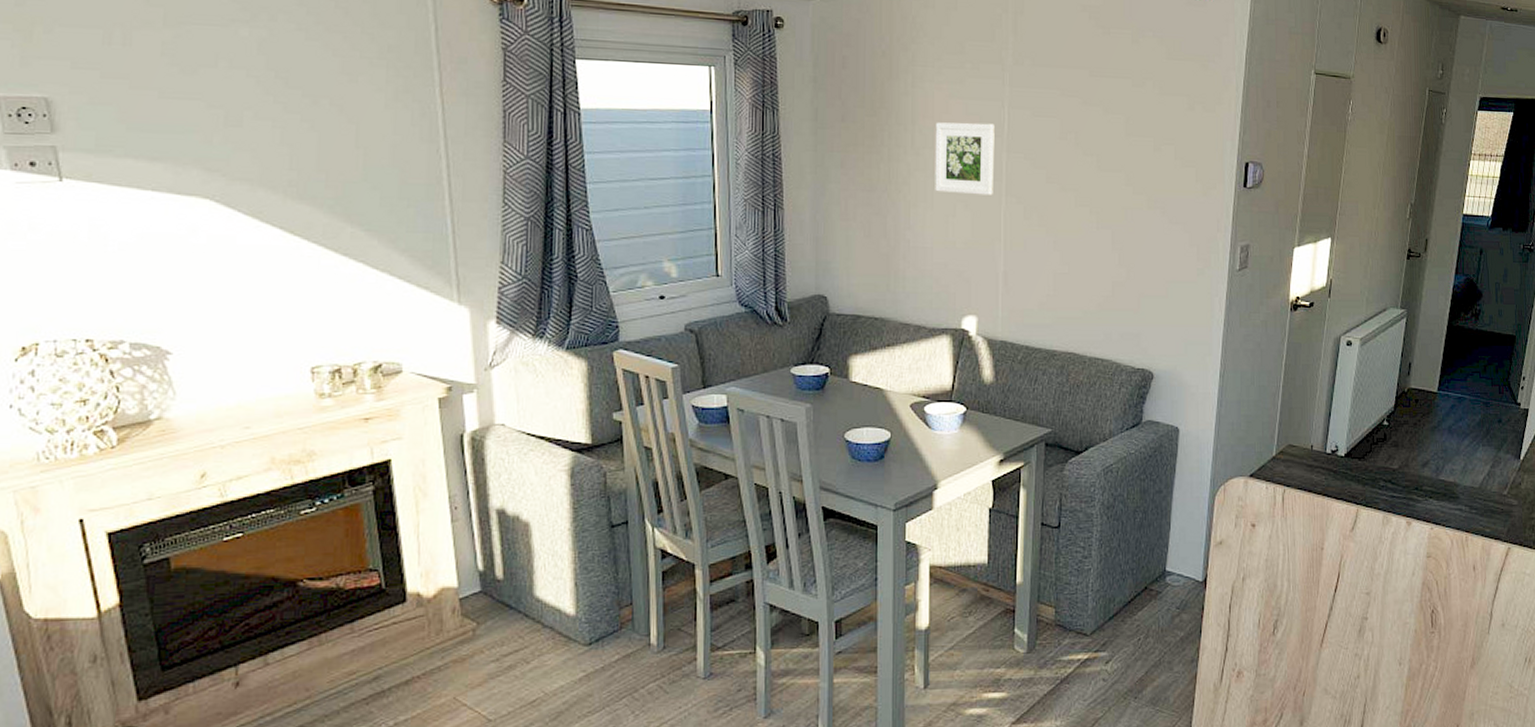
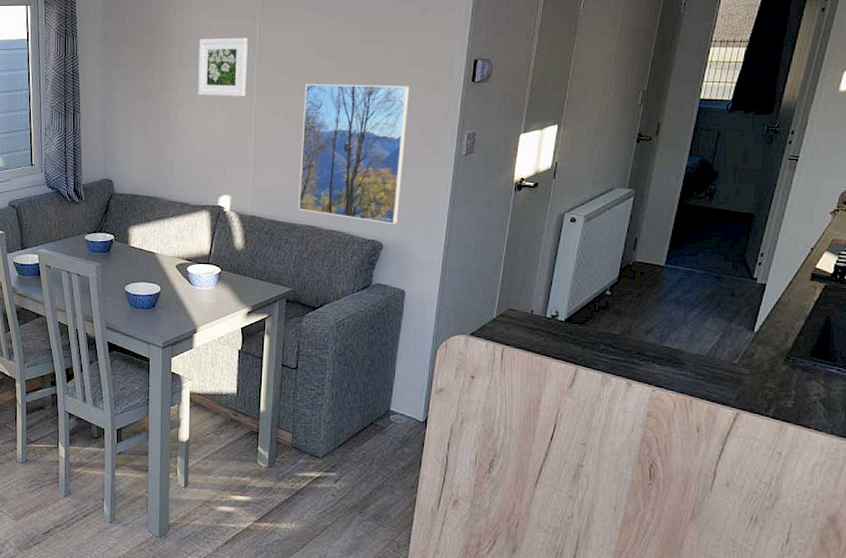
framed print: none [1057,182,1179,351] -> present [298,83,410,225]

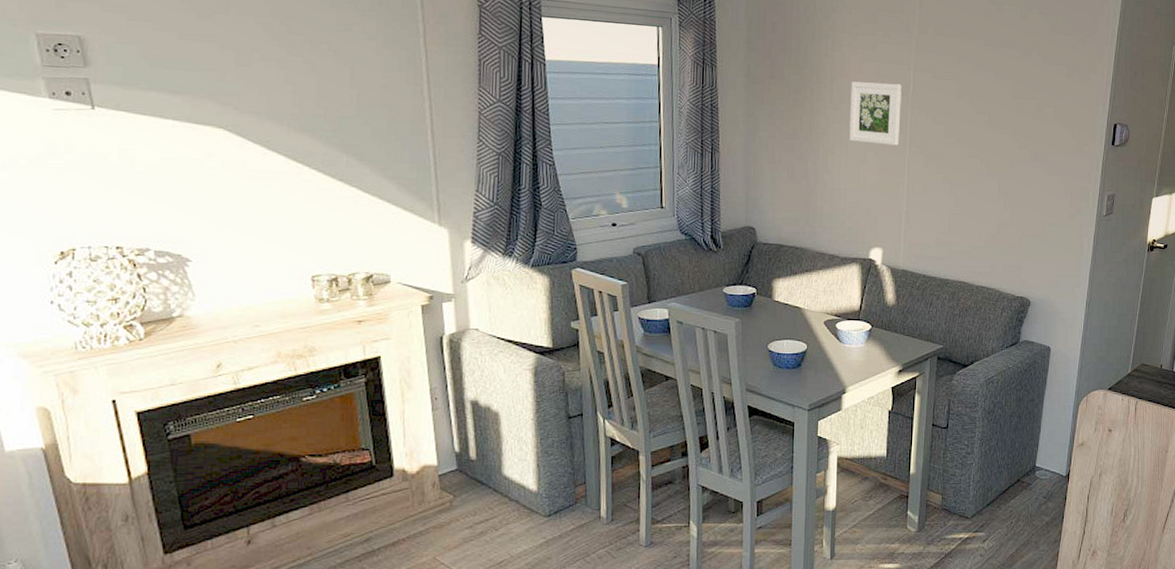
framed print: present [298,83,410,225] -> none [950,136,1057,282]

